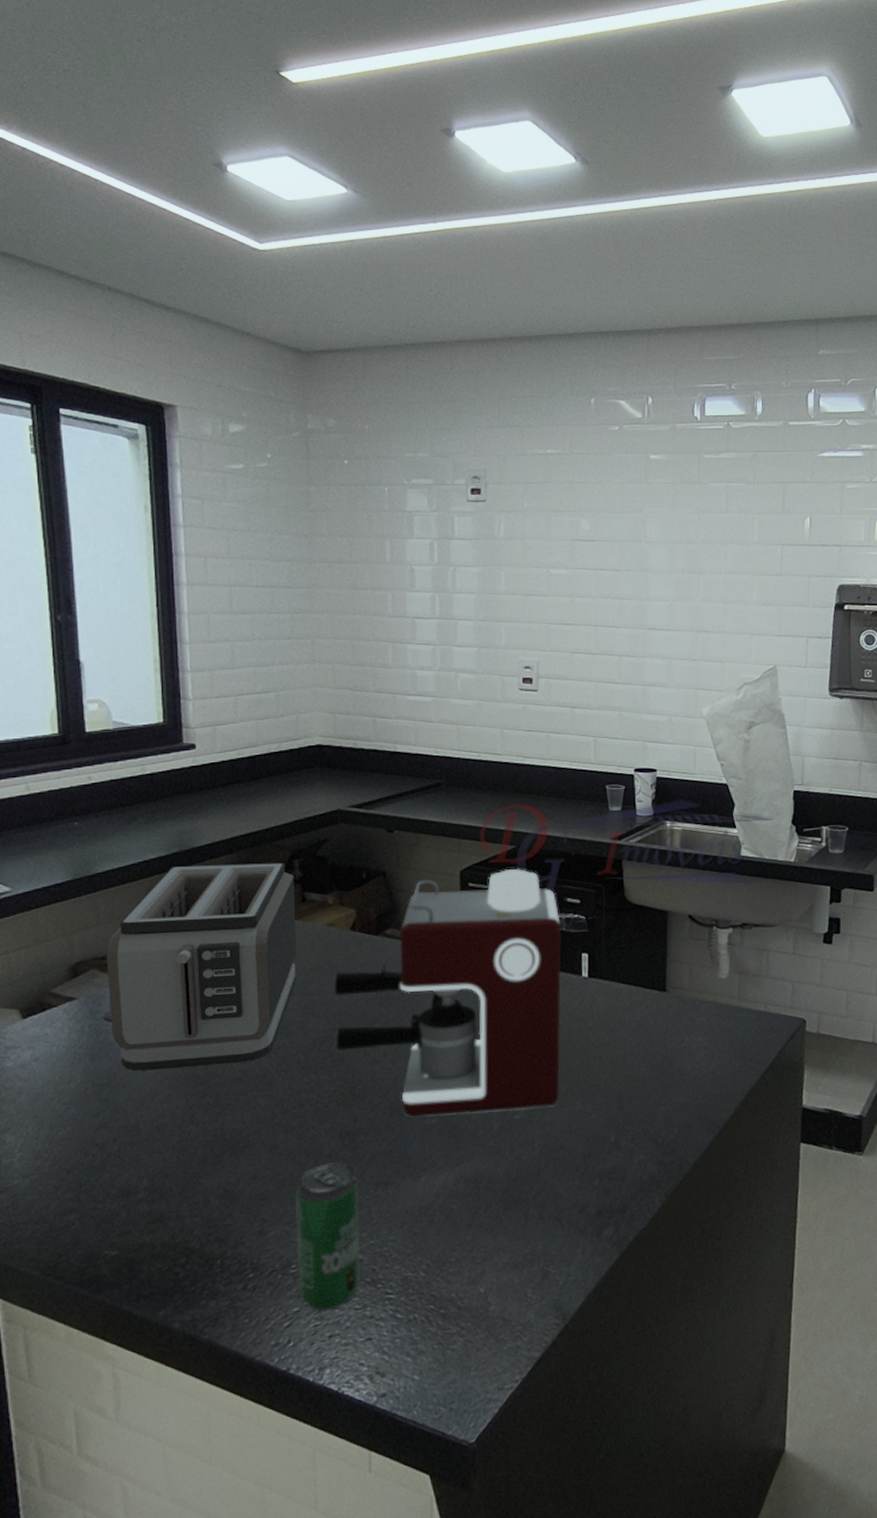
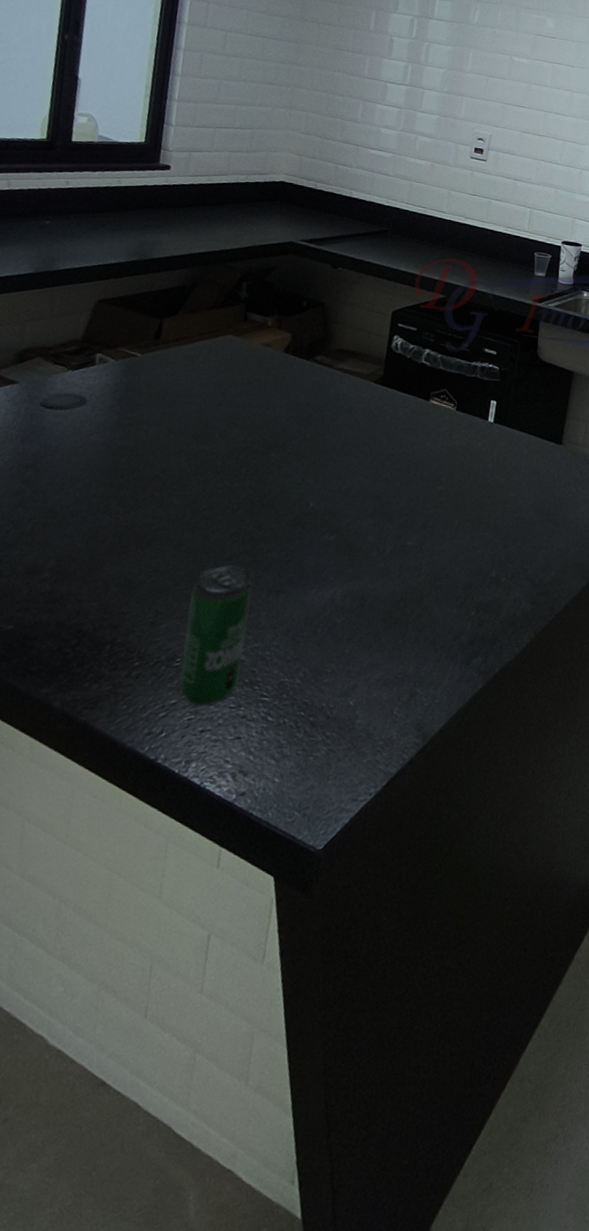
toaster: present [106,862,297,1071] -> none [45,273,241,462]
coffee maker: present [333,868,561,1117] -> none [251,315,476,537]

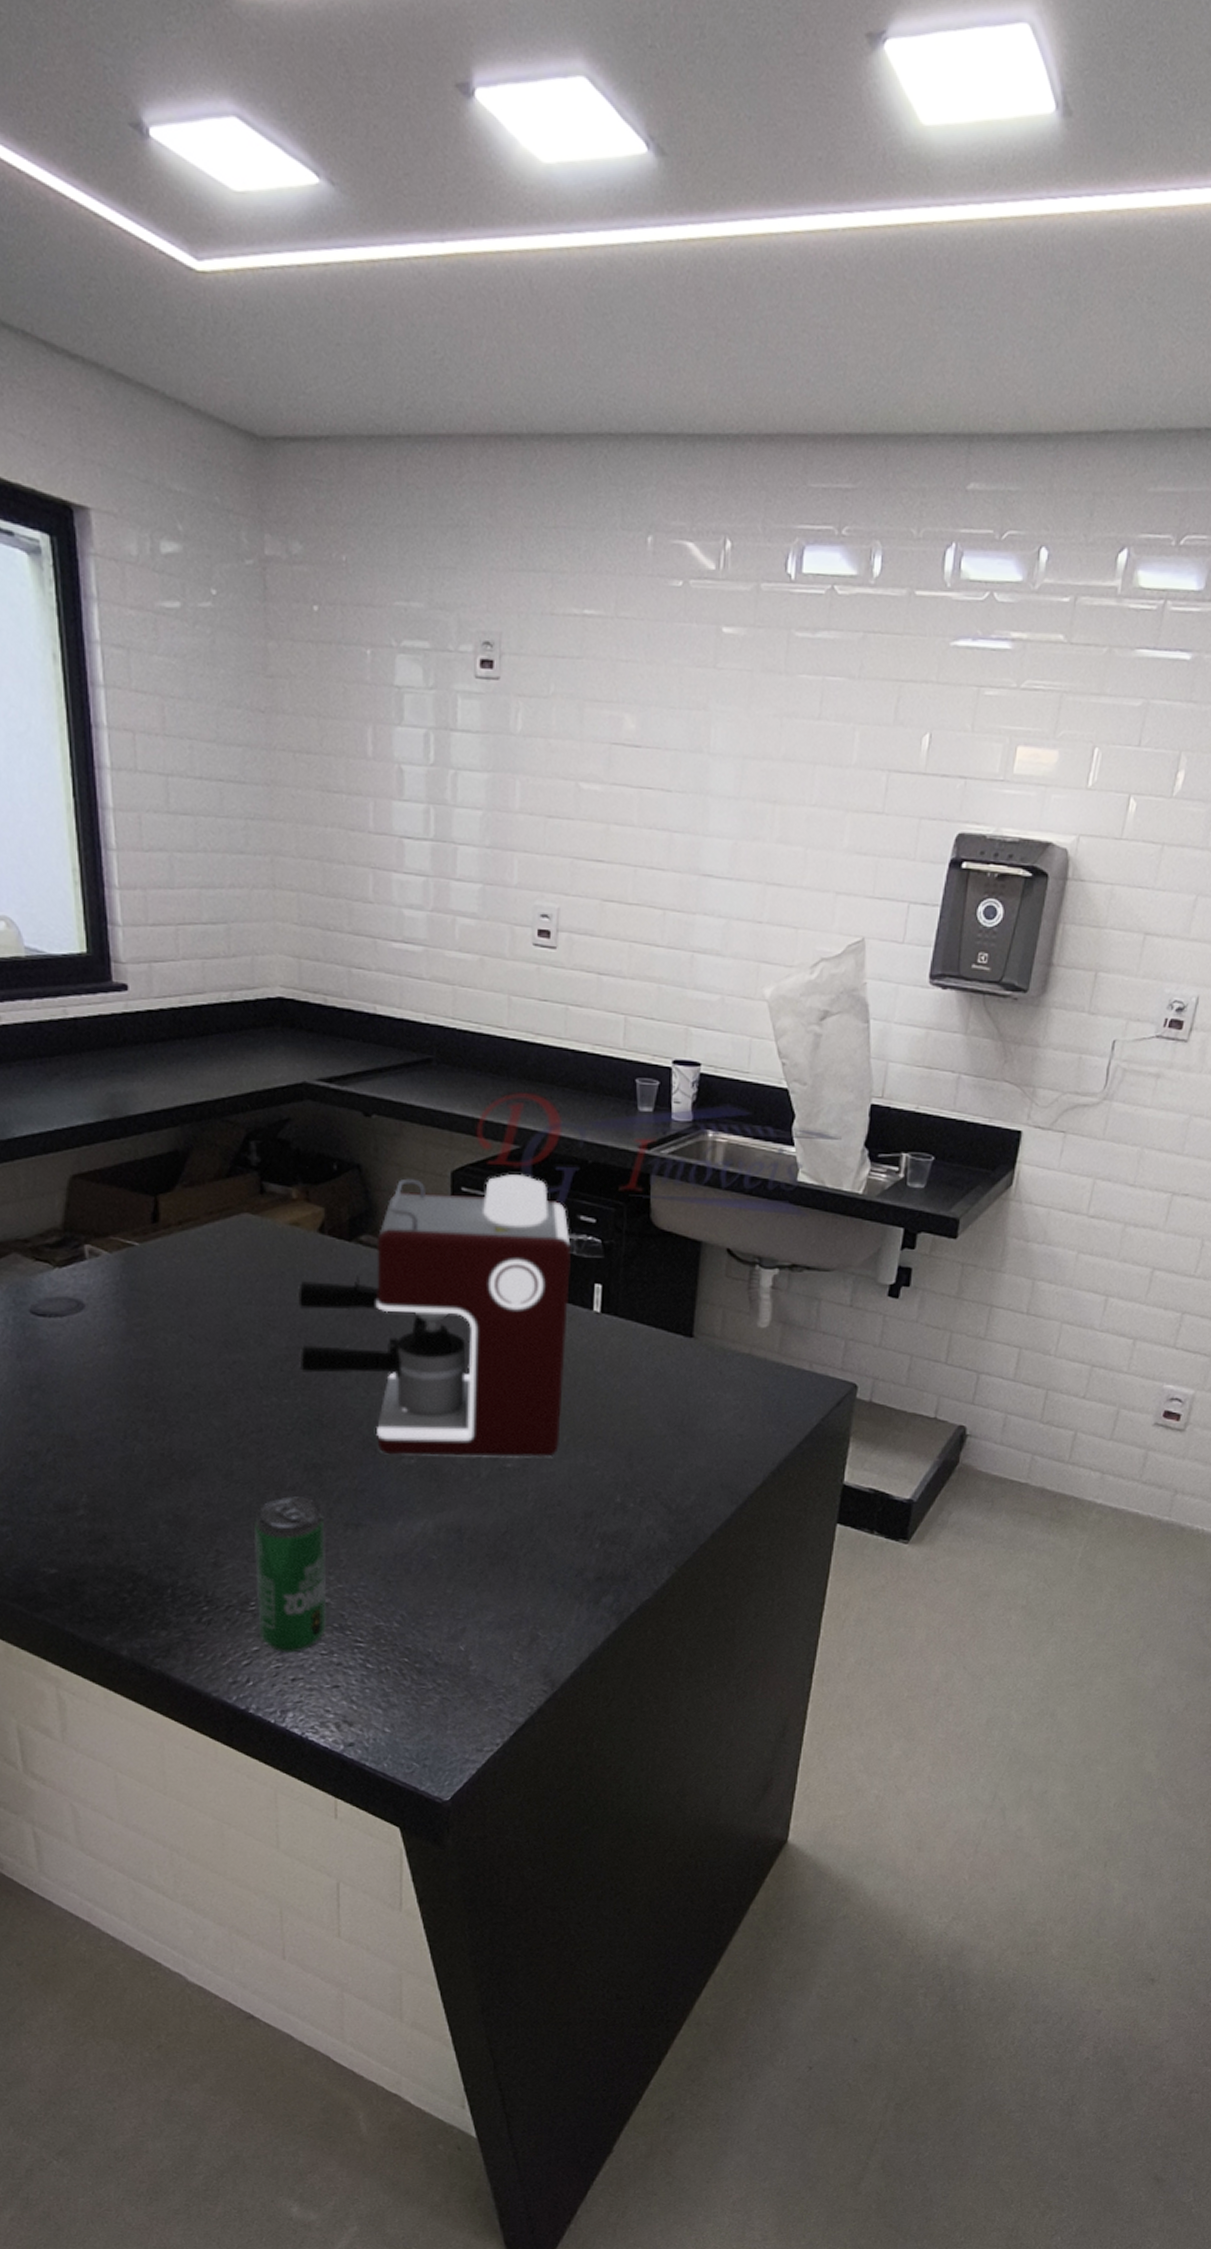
coffee maker: none [251,315,476,537] -> present [297,1173,571,1458]

